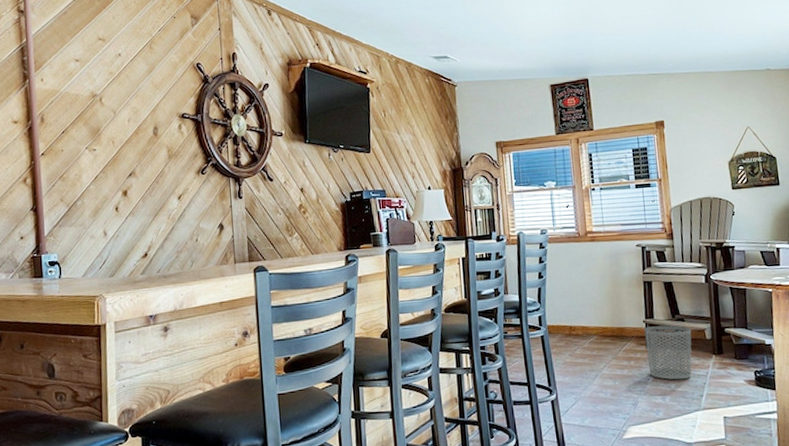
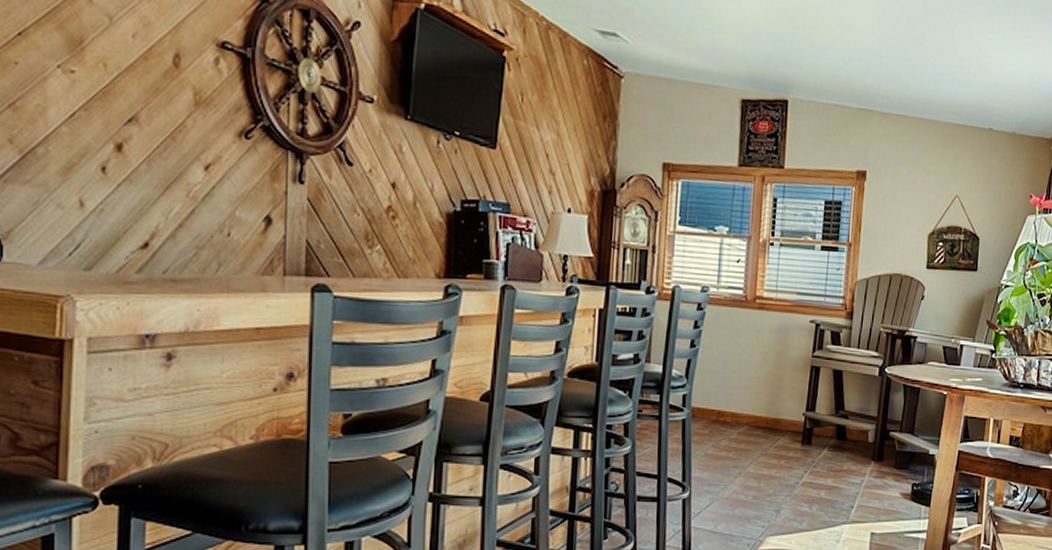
waste bin: present [645,325,692,380] -> none [799,421,854,487]

